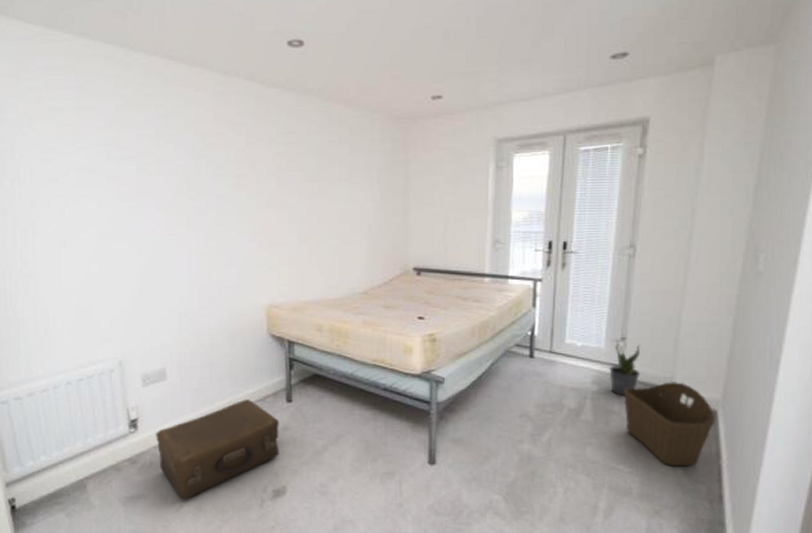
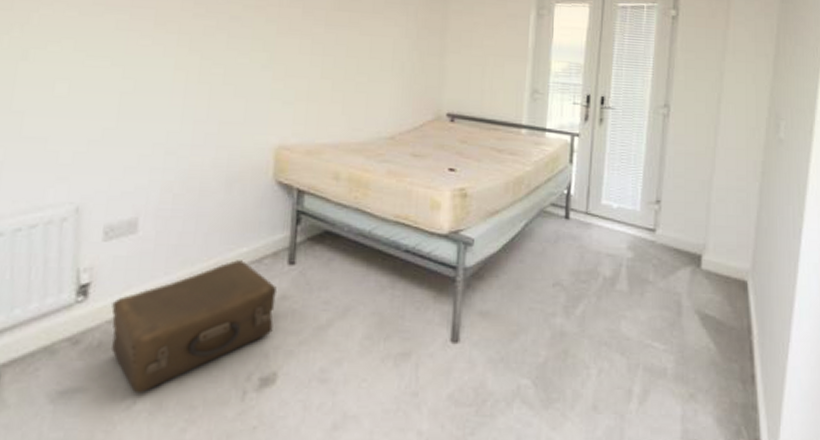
potted plant: present [609,340,641,397] -> none [644,203,675,265]
wicker basket: present [624,382,716,467] -> none [659,249,746,343]

